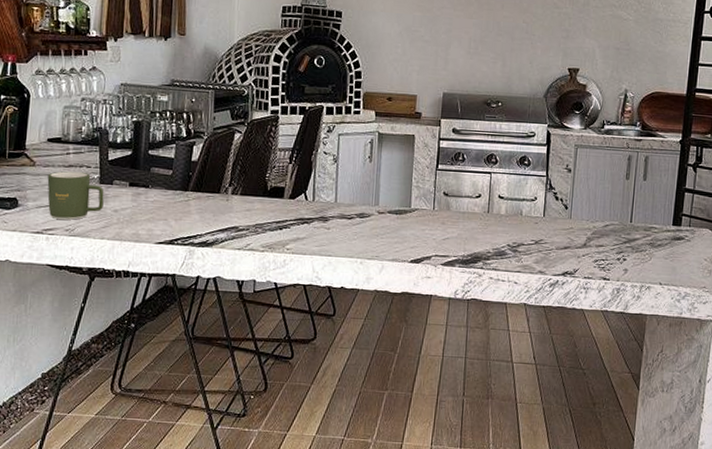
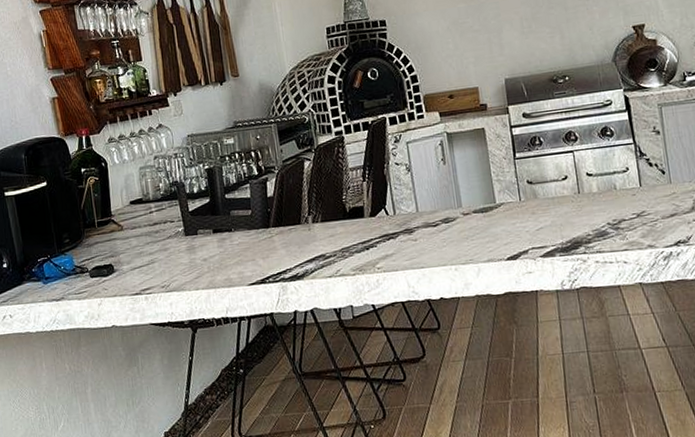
mug: present [47,171,104,220] -> none [136,227,193,278]

